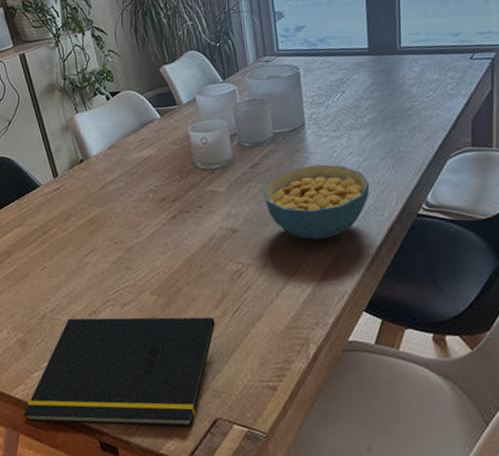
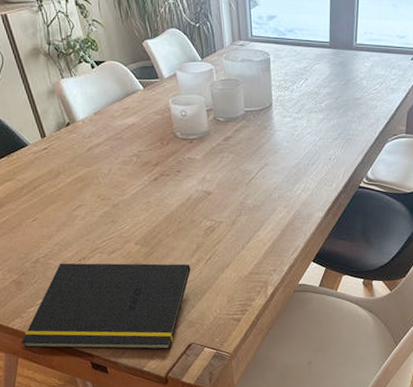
cereal bowl: present [262,164,370,241] -> none [234,141,323,204]

